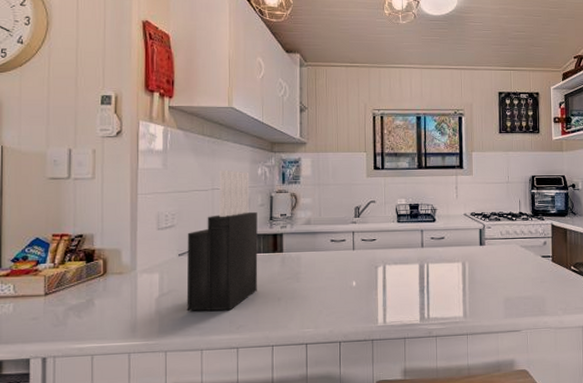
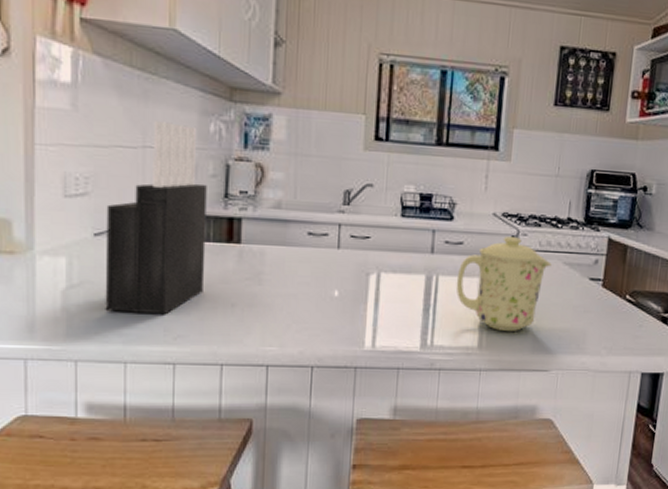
mug: none [442,230,512,302] -> present [455,237,552,331]

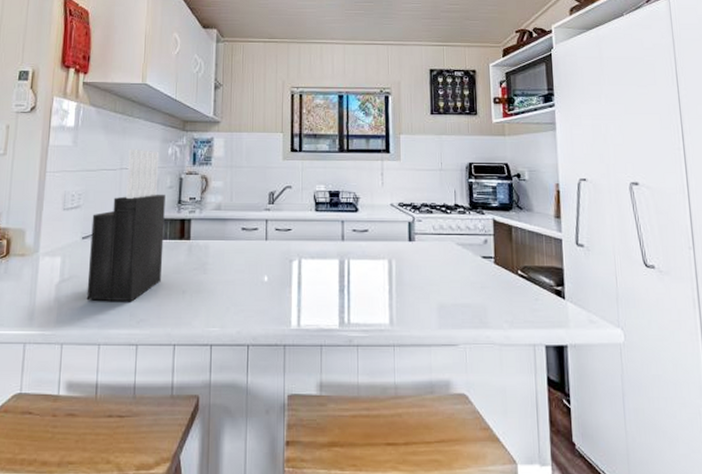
mug: present [455,237,552,331] -> none [365,223,446,308]

